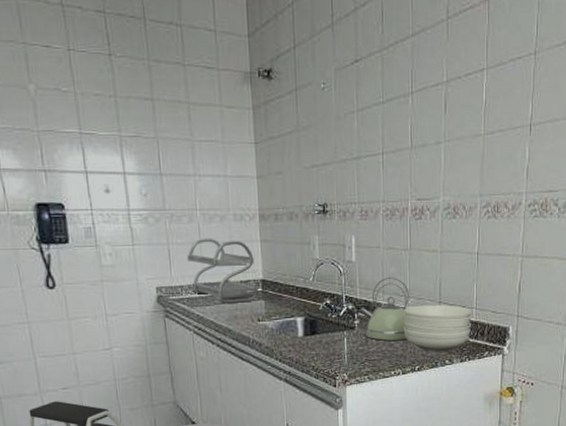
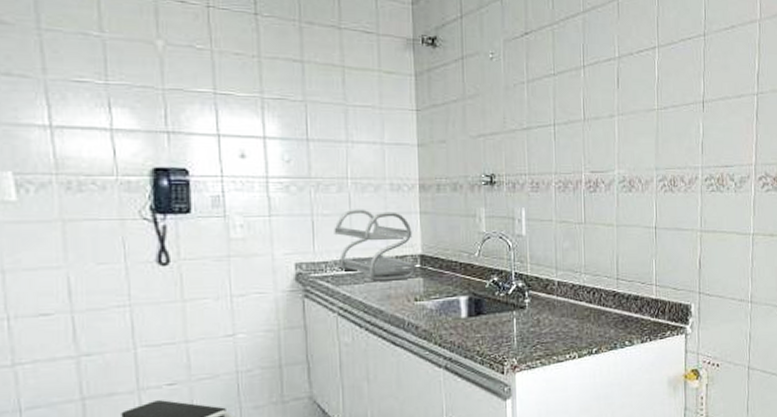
kettle: present [358,276,409,341] -> none [528,251,585,322]
bowl: present [403,304,472,352] -> none [578,281,652,333]

